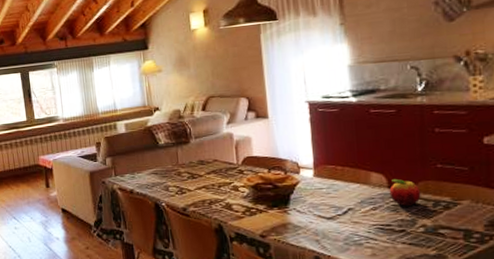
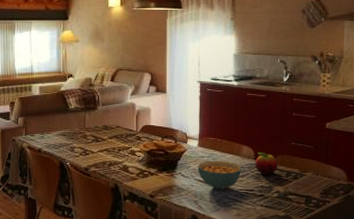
cereal bowl: none [315,192,373,226] -> present [197,161,242,190]

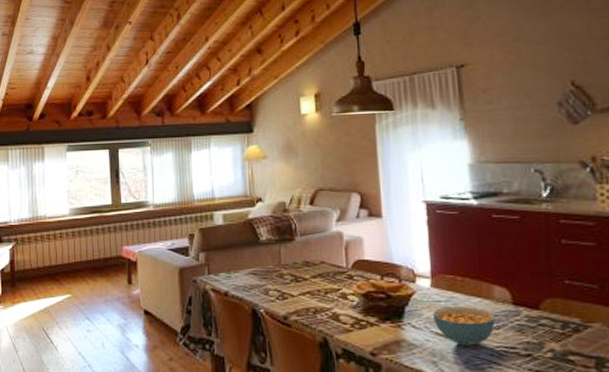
fruit: present [255,152,278,175] -> none [513,294,549,326]

